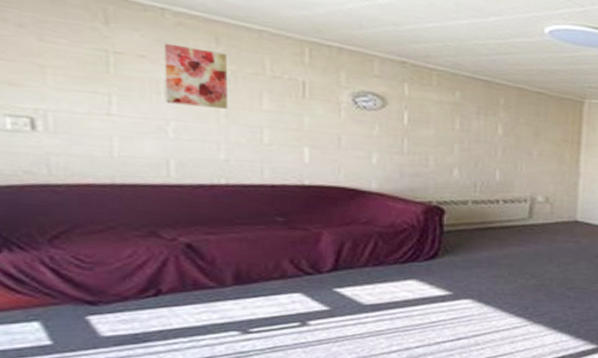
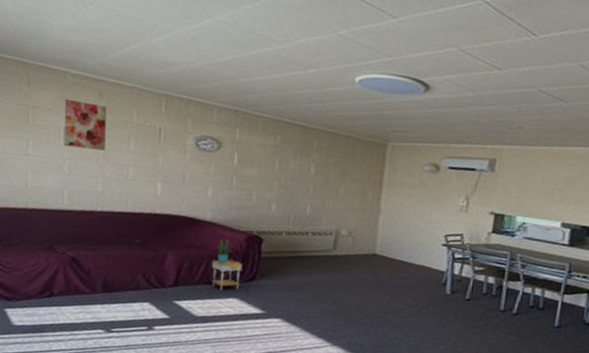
side table: none [381,212,421,272] -> present [211,239,243,290]

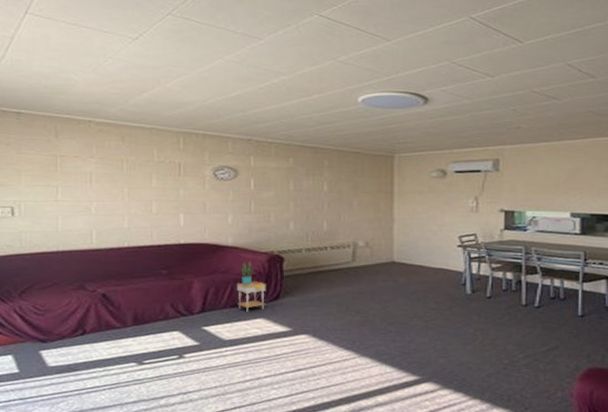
wall art: present [64,99,106,151] -> none [90,145,129,189]

